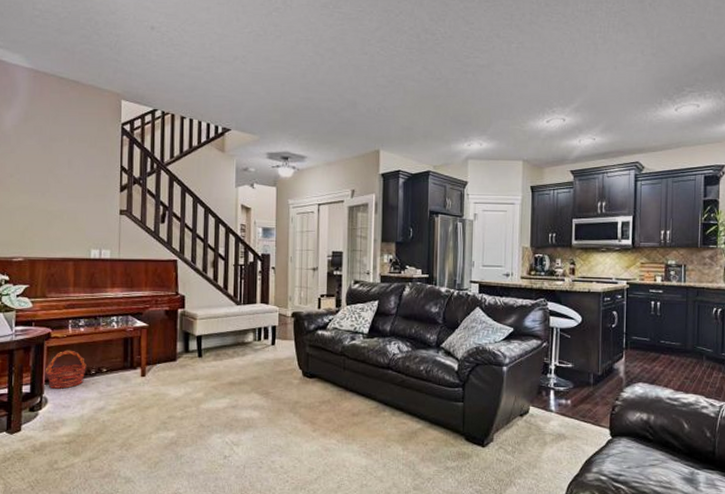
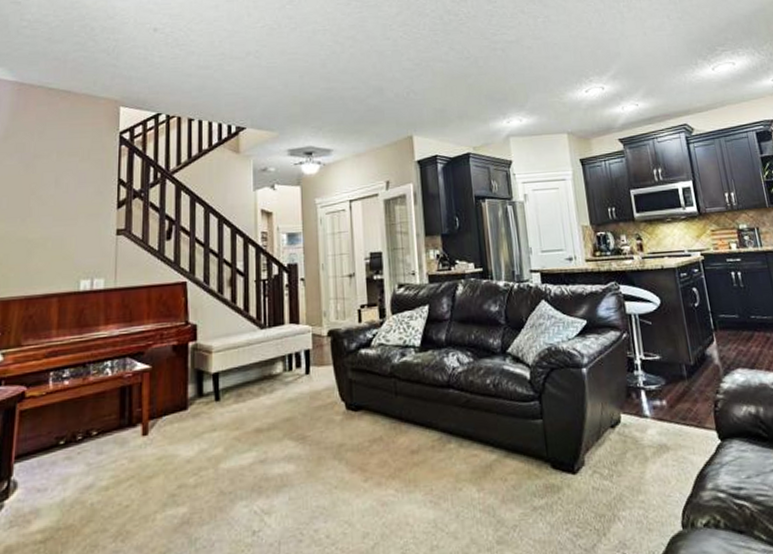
basket: present [45,350,86,389] -> none [15,411,71,467]

